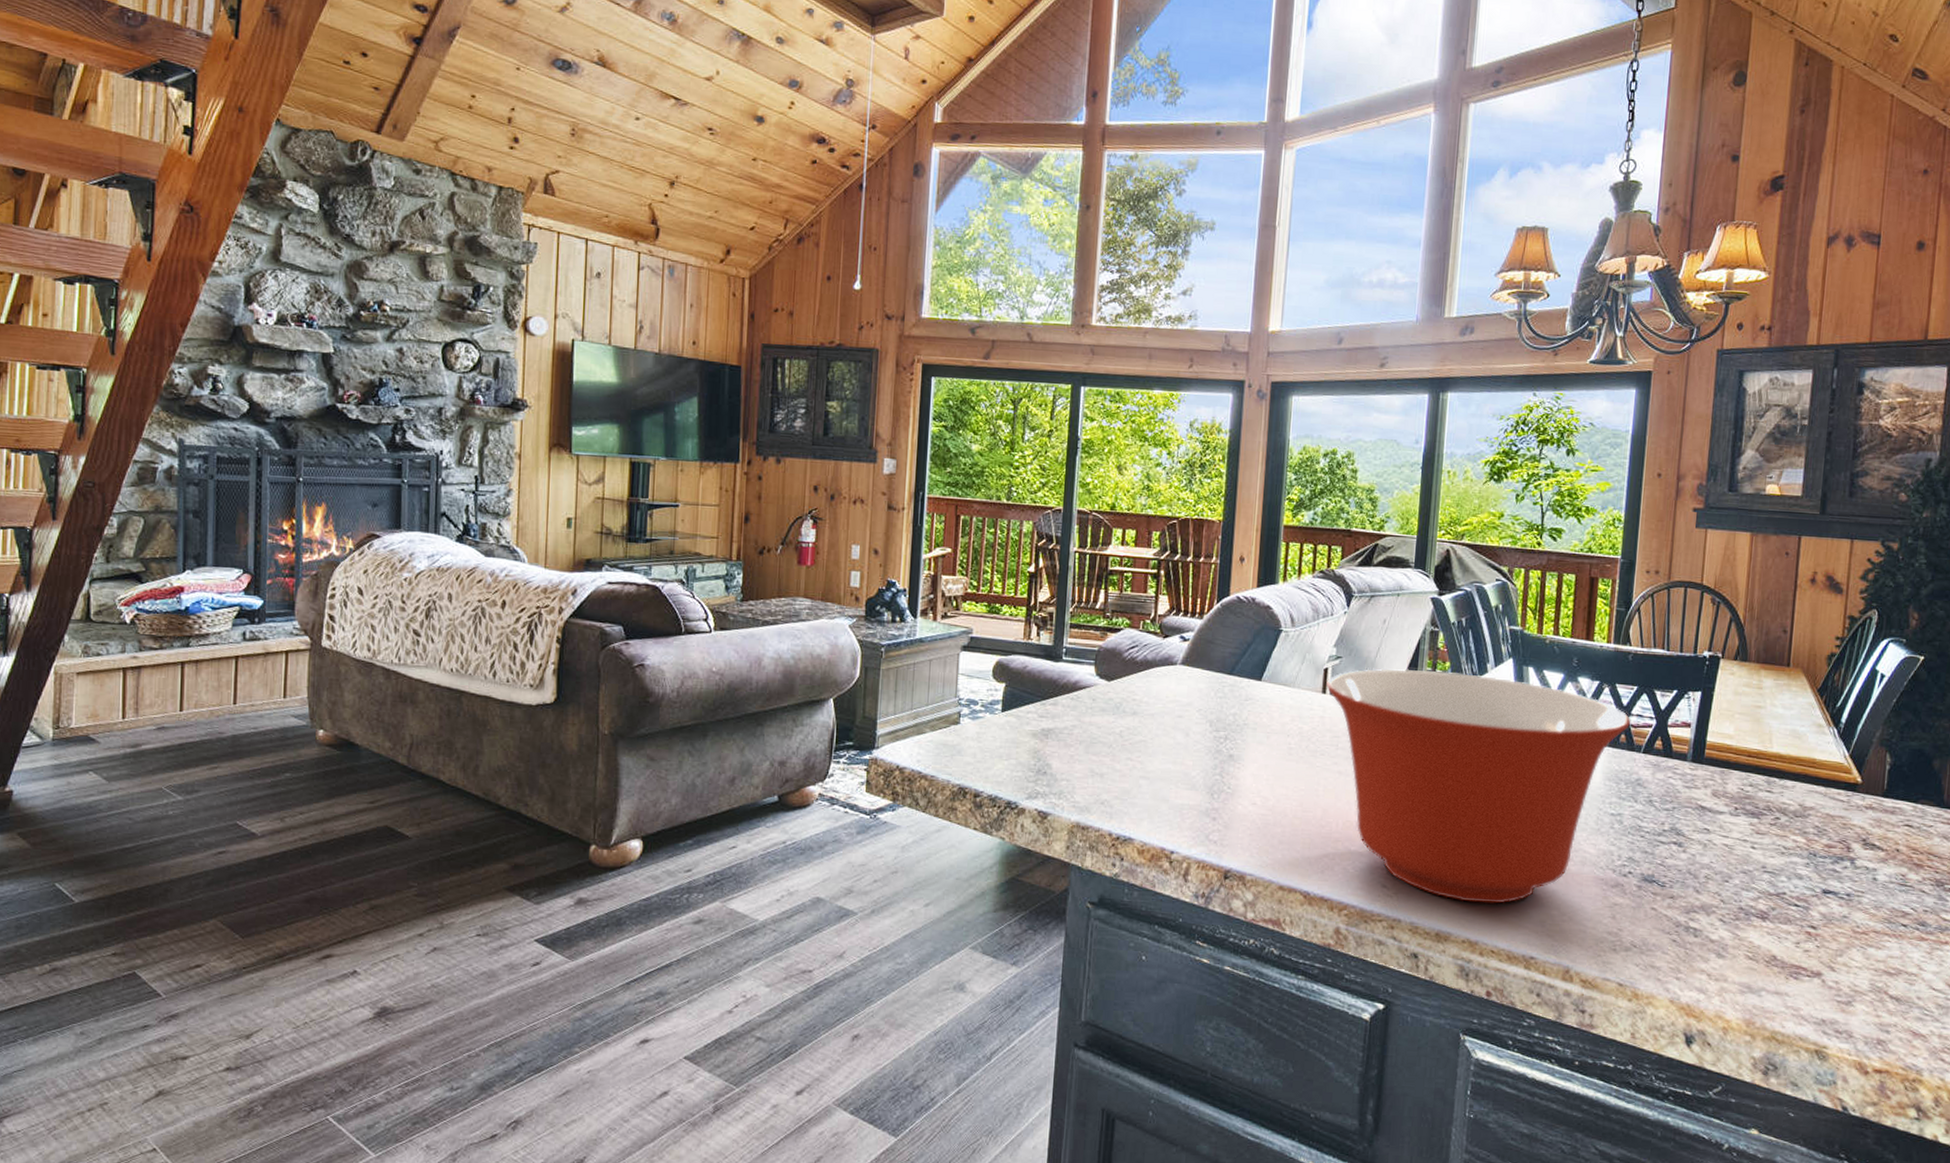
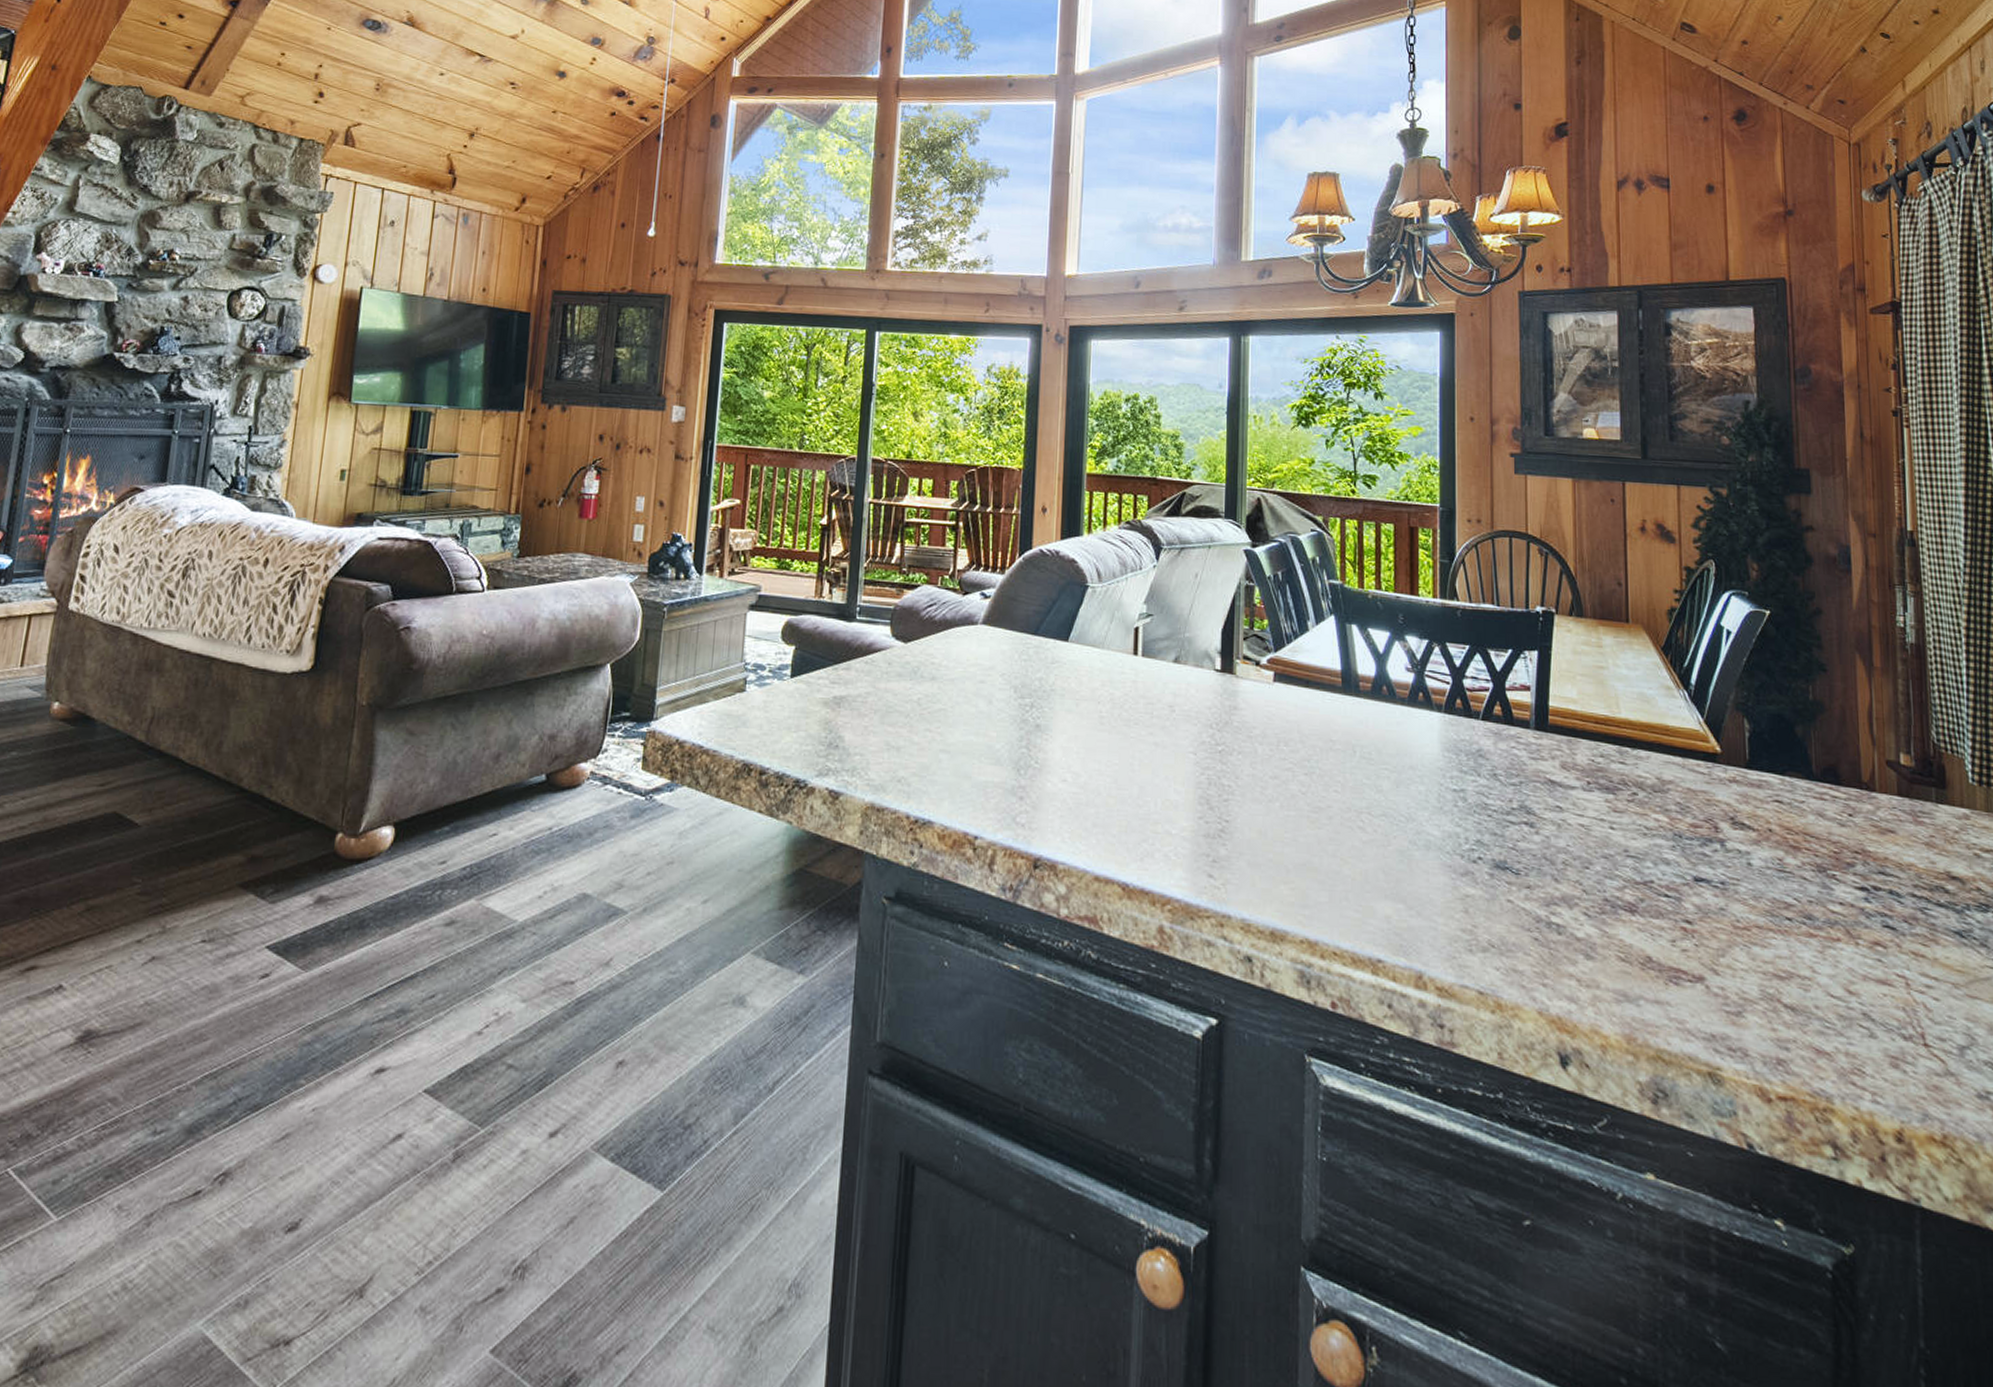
mixing bowl: present [1326,668,1631,904] -> none [1137,627,1466,896]

